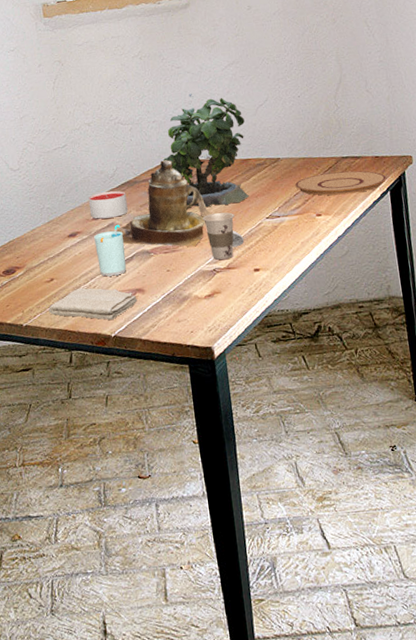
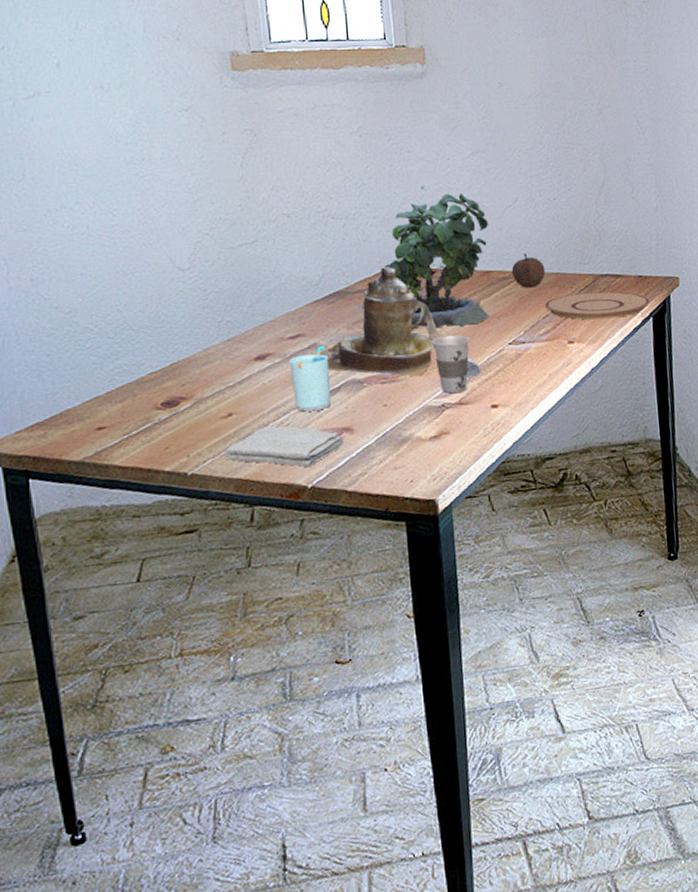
candle: present [88,191,128,219] -> none [284,303,336,338]
fruit: none [265,142,294,172] -> present [511,253,546,288]

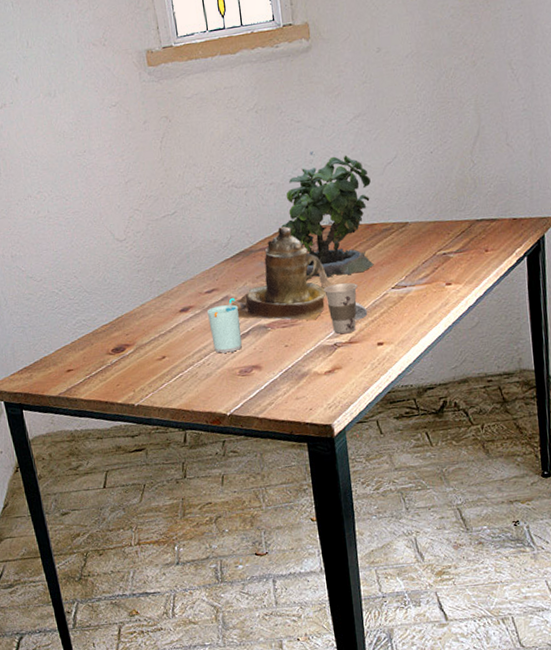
washcloth: present [224,425,344,467] -> none [161,365,254,399]
fruit: present [511,253,546,288] -> none [392,205,424,237]
plate: present [544,291,650,320] -> none [423,234,525,263]

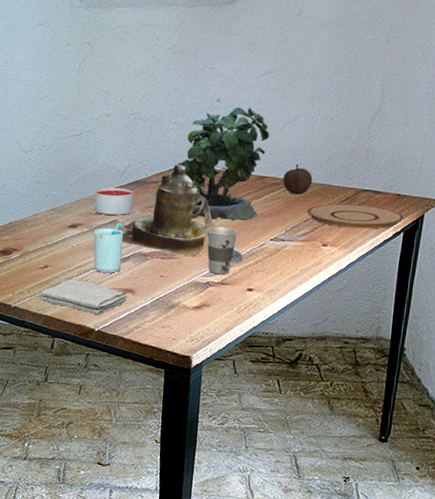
washcloth: none [161,365,254,399] -> present [38,279,126,316]
candle: none [200,261,244,292] -> present [94,188,134,215]
fruit: none [392,205,424,237] -> present [282,164,313,195]
plate: none [423,234,525,263] -> present [306,203,404,229]

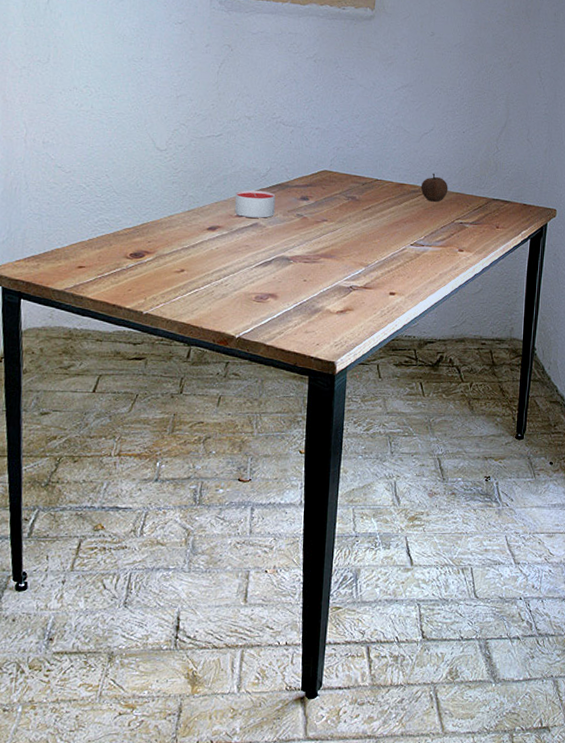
washcloth: present [38,279,126,316] -> none [173,283,269,322]
cup: present [93,223,124,273] -> none [234,226,266,277]
teapot: present [117,164,218,257] -> none [259,169,360,261]
potted plant: present [178,98,269,220] -> none [320,107,407,226]
cup: present [206,226,244,275] -> none [348,231,386,279]
plate: present [306,203,404,229] -> none [443,211,530,236]

